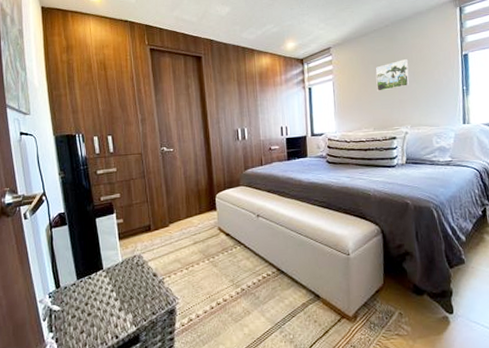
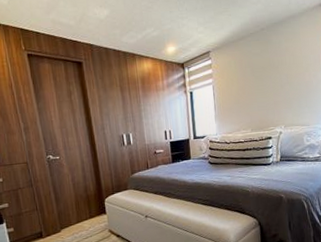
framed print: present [375,58,410,91] -> none [252,61,284,94]

